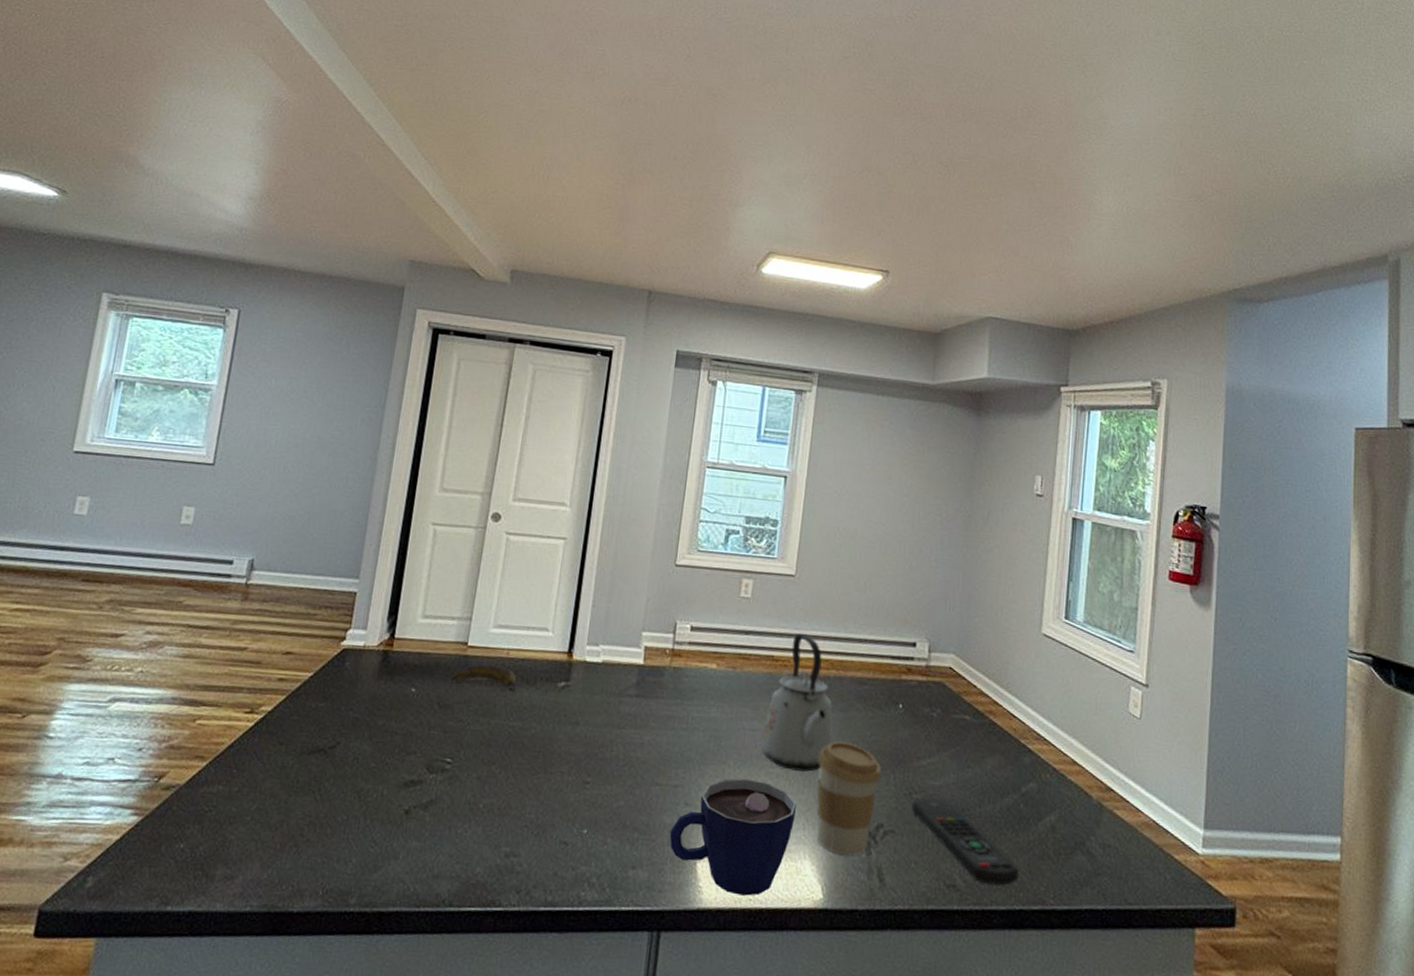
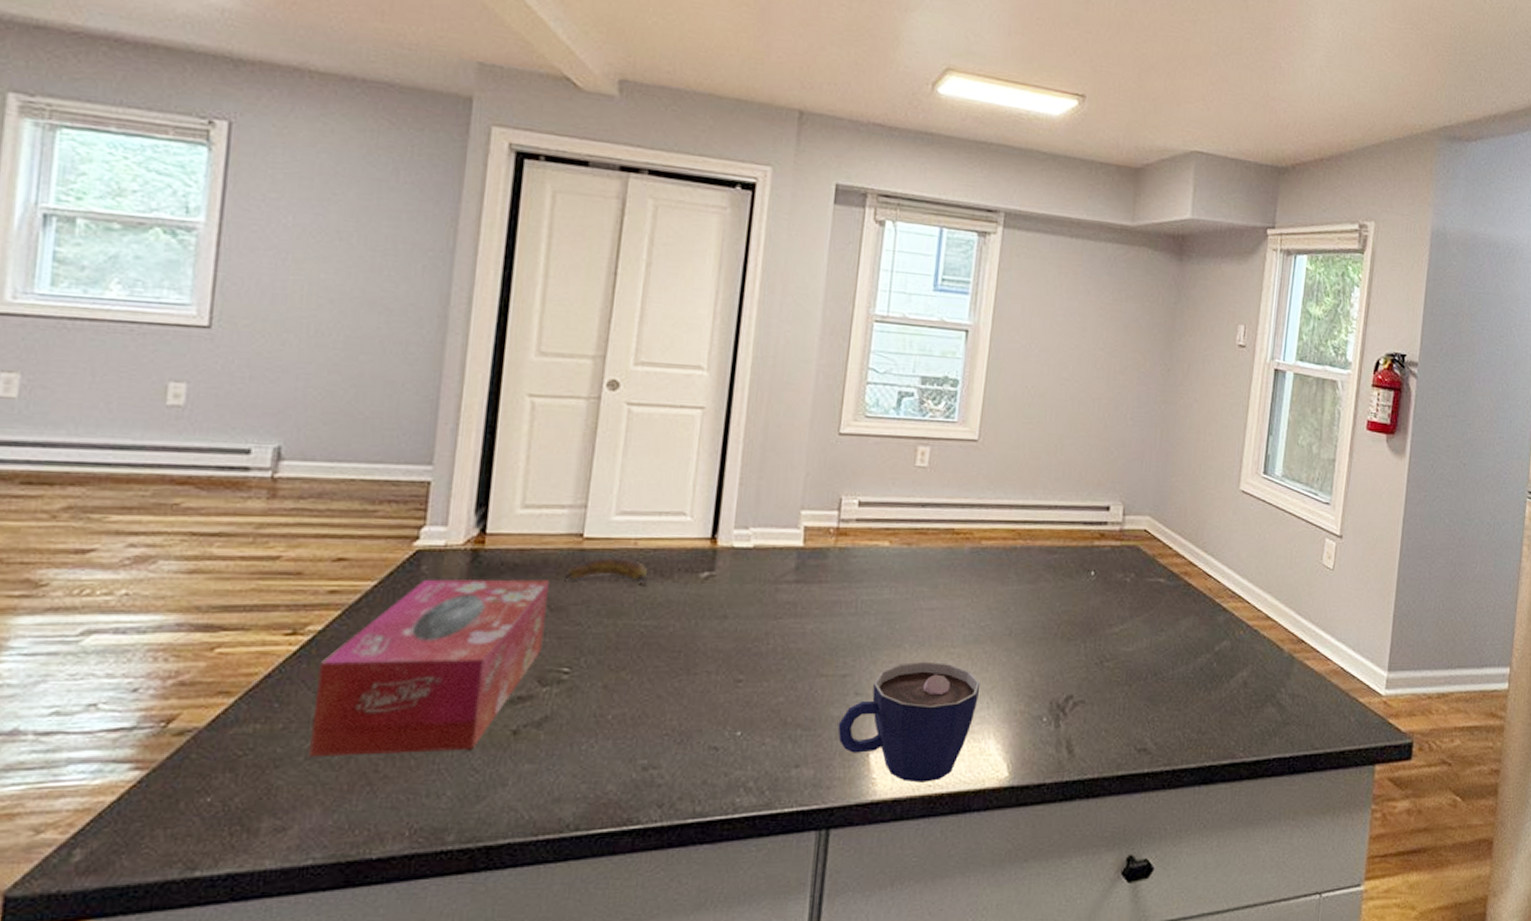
tissue box: none [254,673,441,824] -> present [307,578,550,756]
kettle: present [760,633,834,773] -> none [940,502,1021,650]
coffee cup: present [817,740,882,856] -> none [1002,613,1072,731]
remote control: present [911,797,1019,886] -> none [1102,664,1210,744]

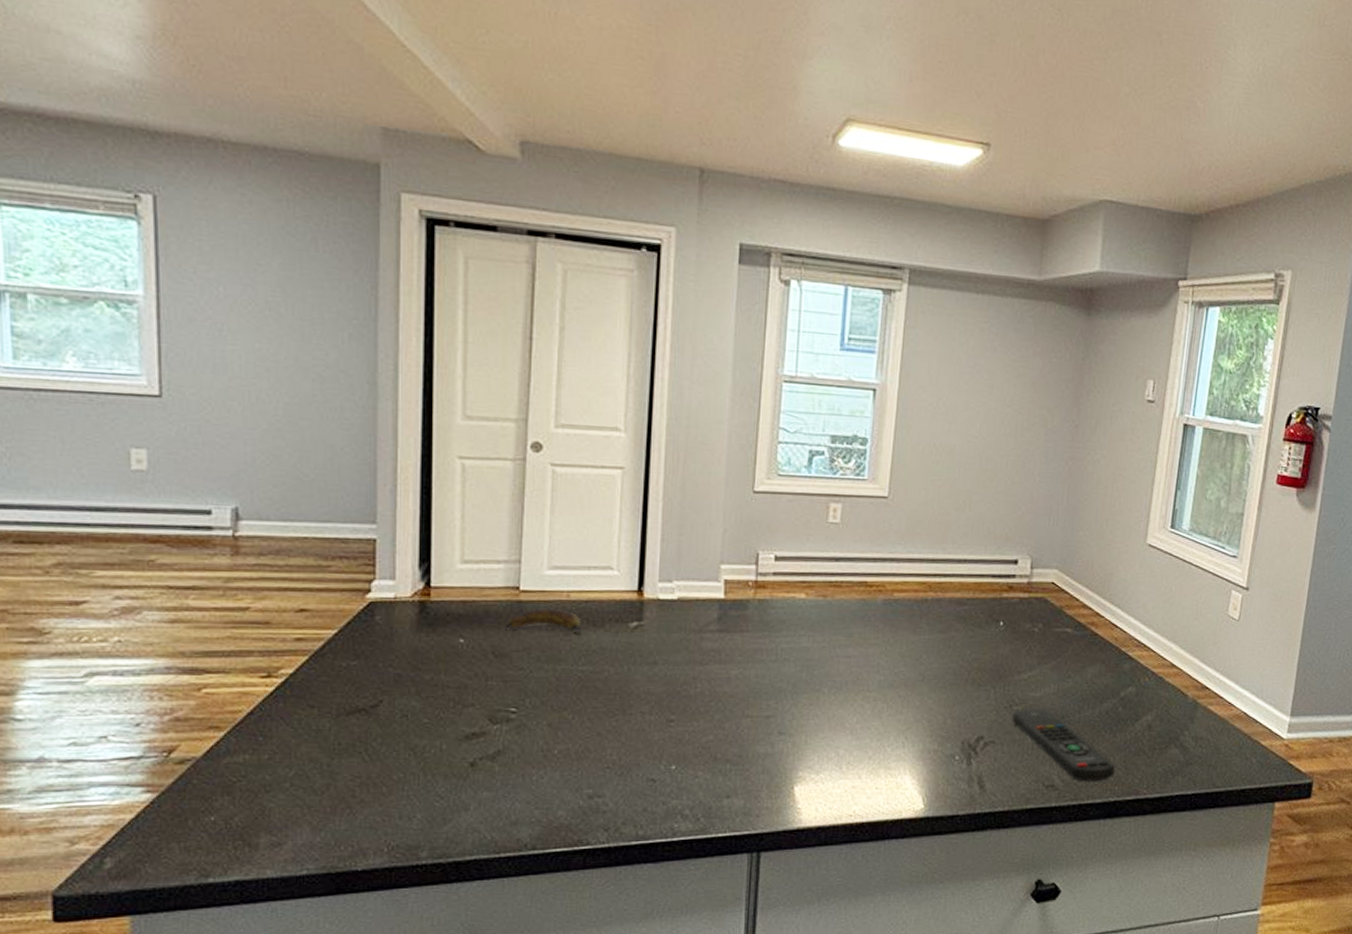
tissue box: present [307,578,550,756] -> none [292,627,493,783]
cup: present [837,661,981,783] -> none [764,704,896,813]
remote control: none [1102,664,1210,744] -> present [1012,708,1115,782]

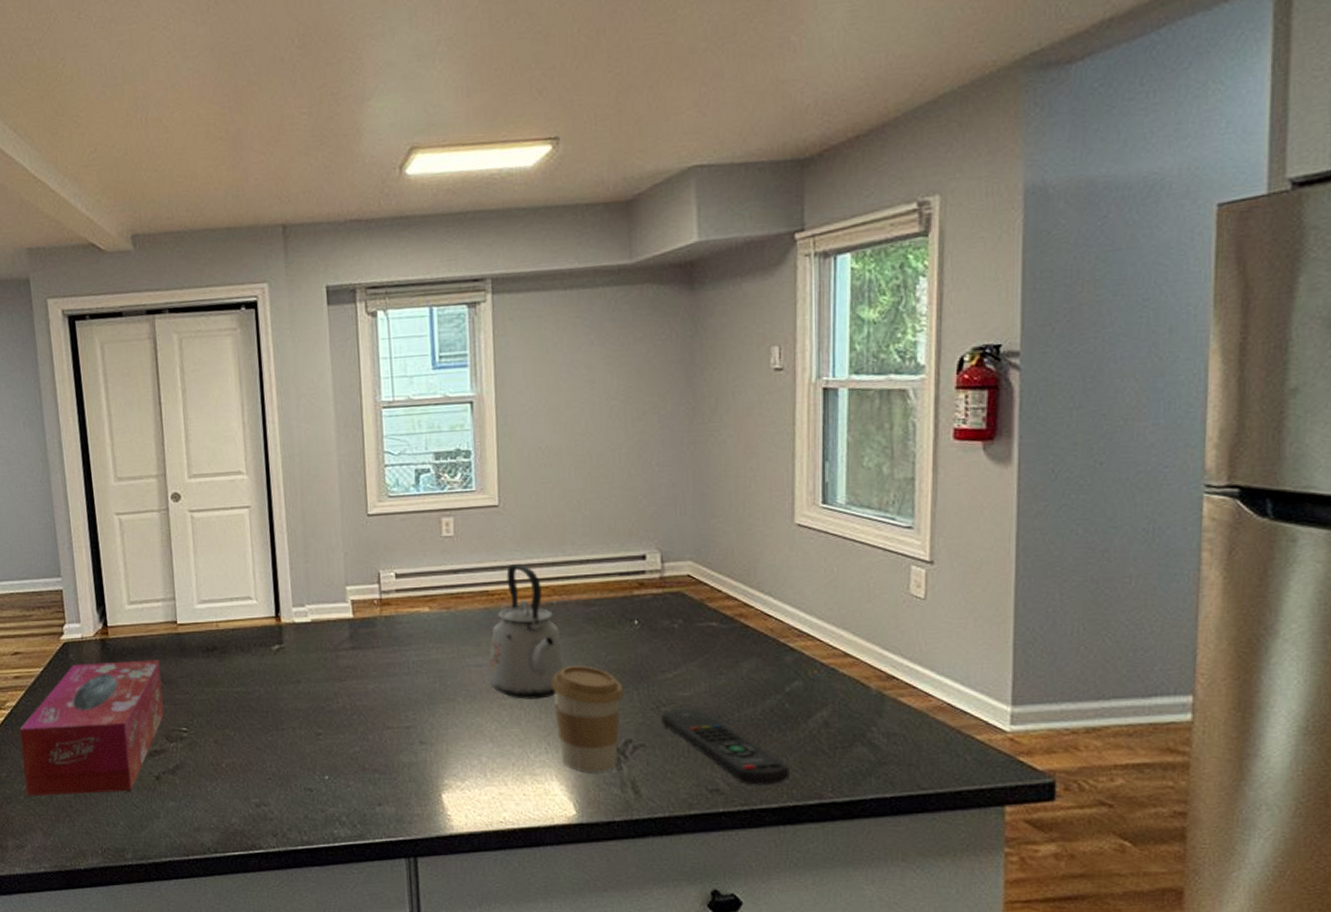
tissue box: none [292,627,493,783] -> present [19,659,165,796]
banana: present [505,608,581,634] -> none [169,637,231,659]
kettle: none [856,556,933,694] -> present [488,563,566,700]
coffee cup: none [915,661,982,768] -> present [551,665,623,773]

